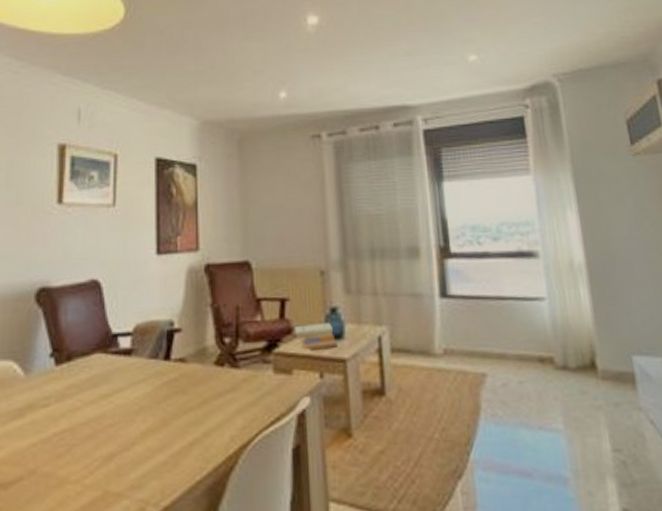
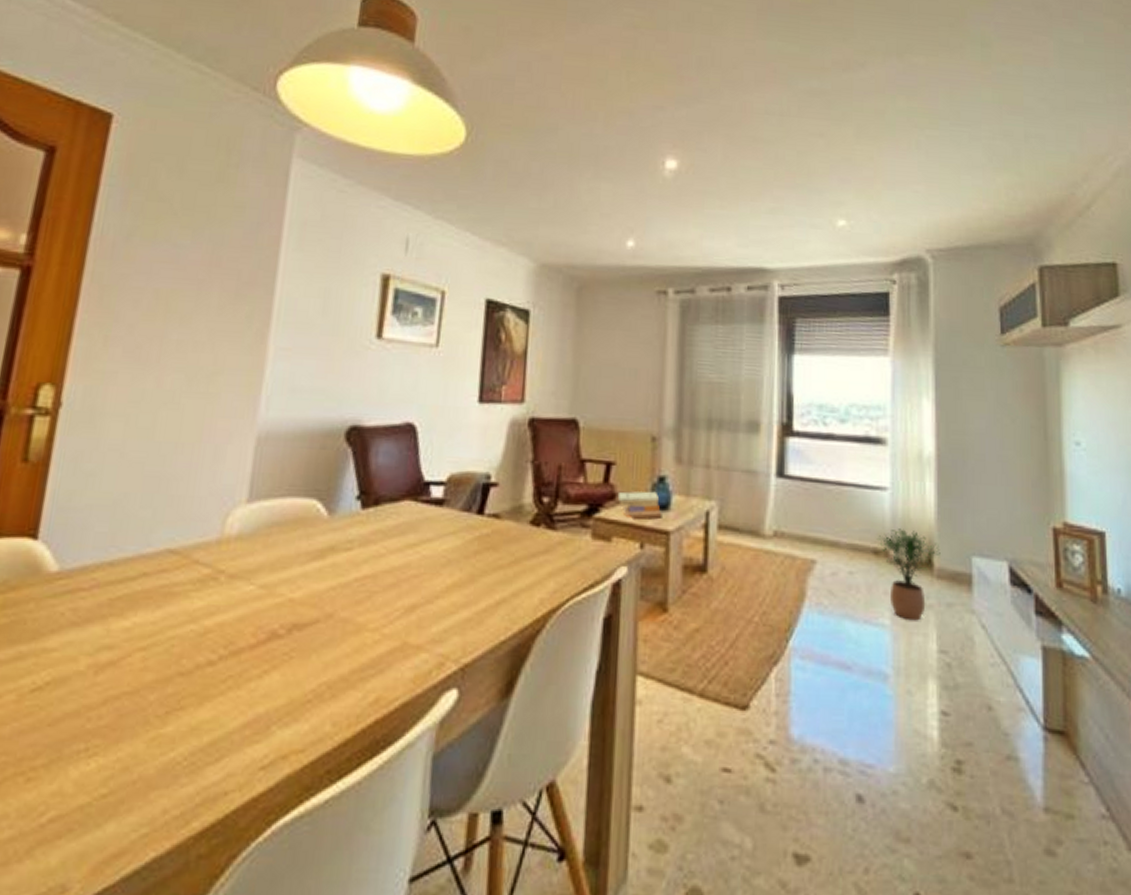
potted plant: none [540,335,602,423] -> present [876,528,941,621]

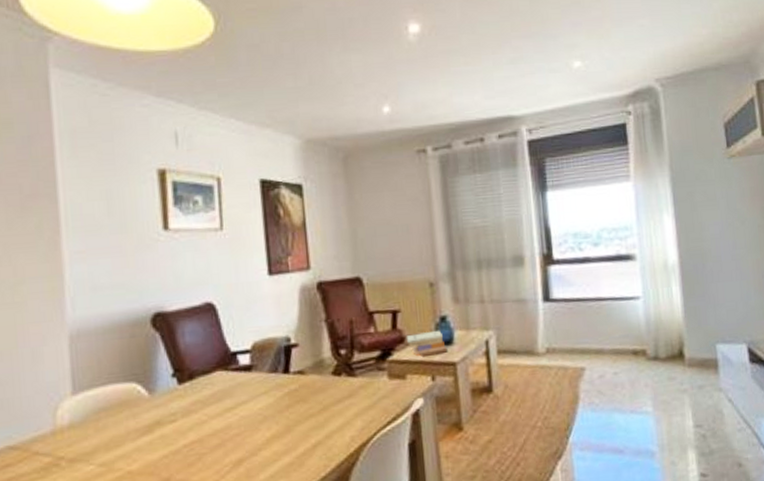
potted plant: present [876,528,941,621] -> none [634,330,690,405]

